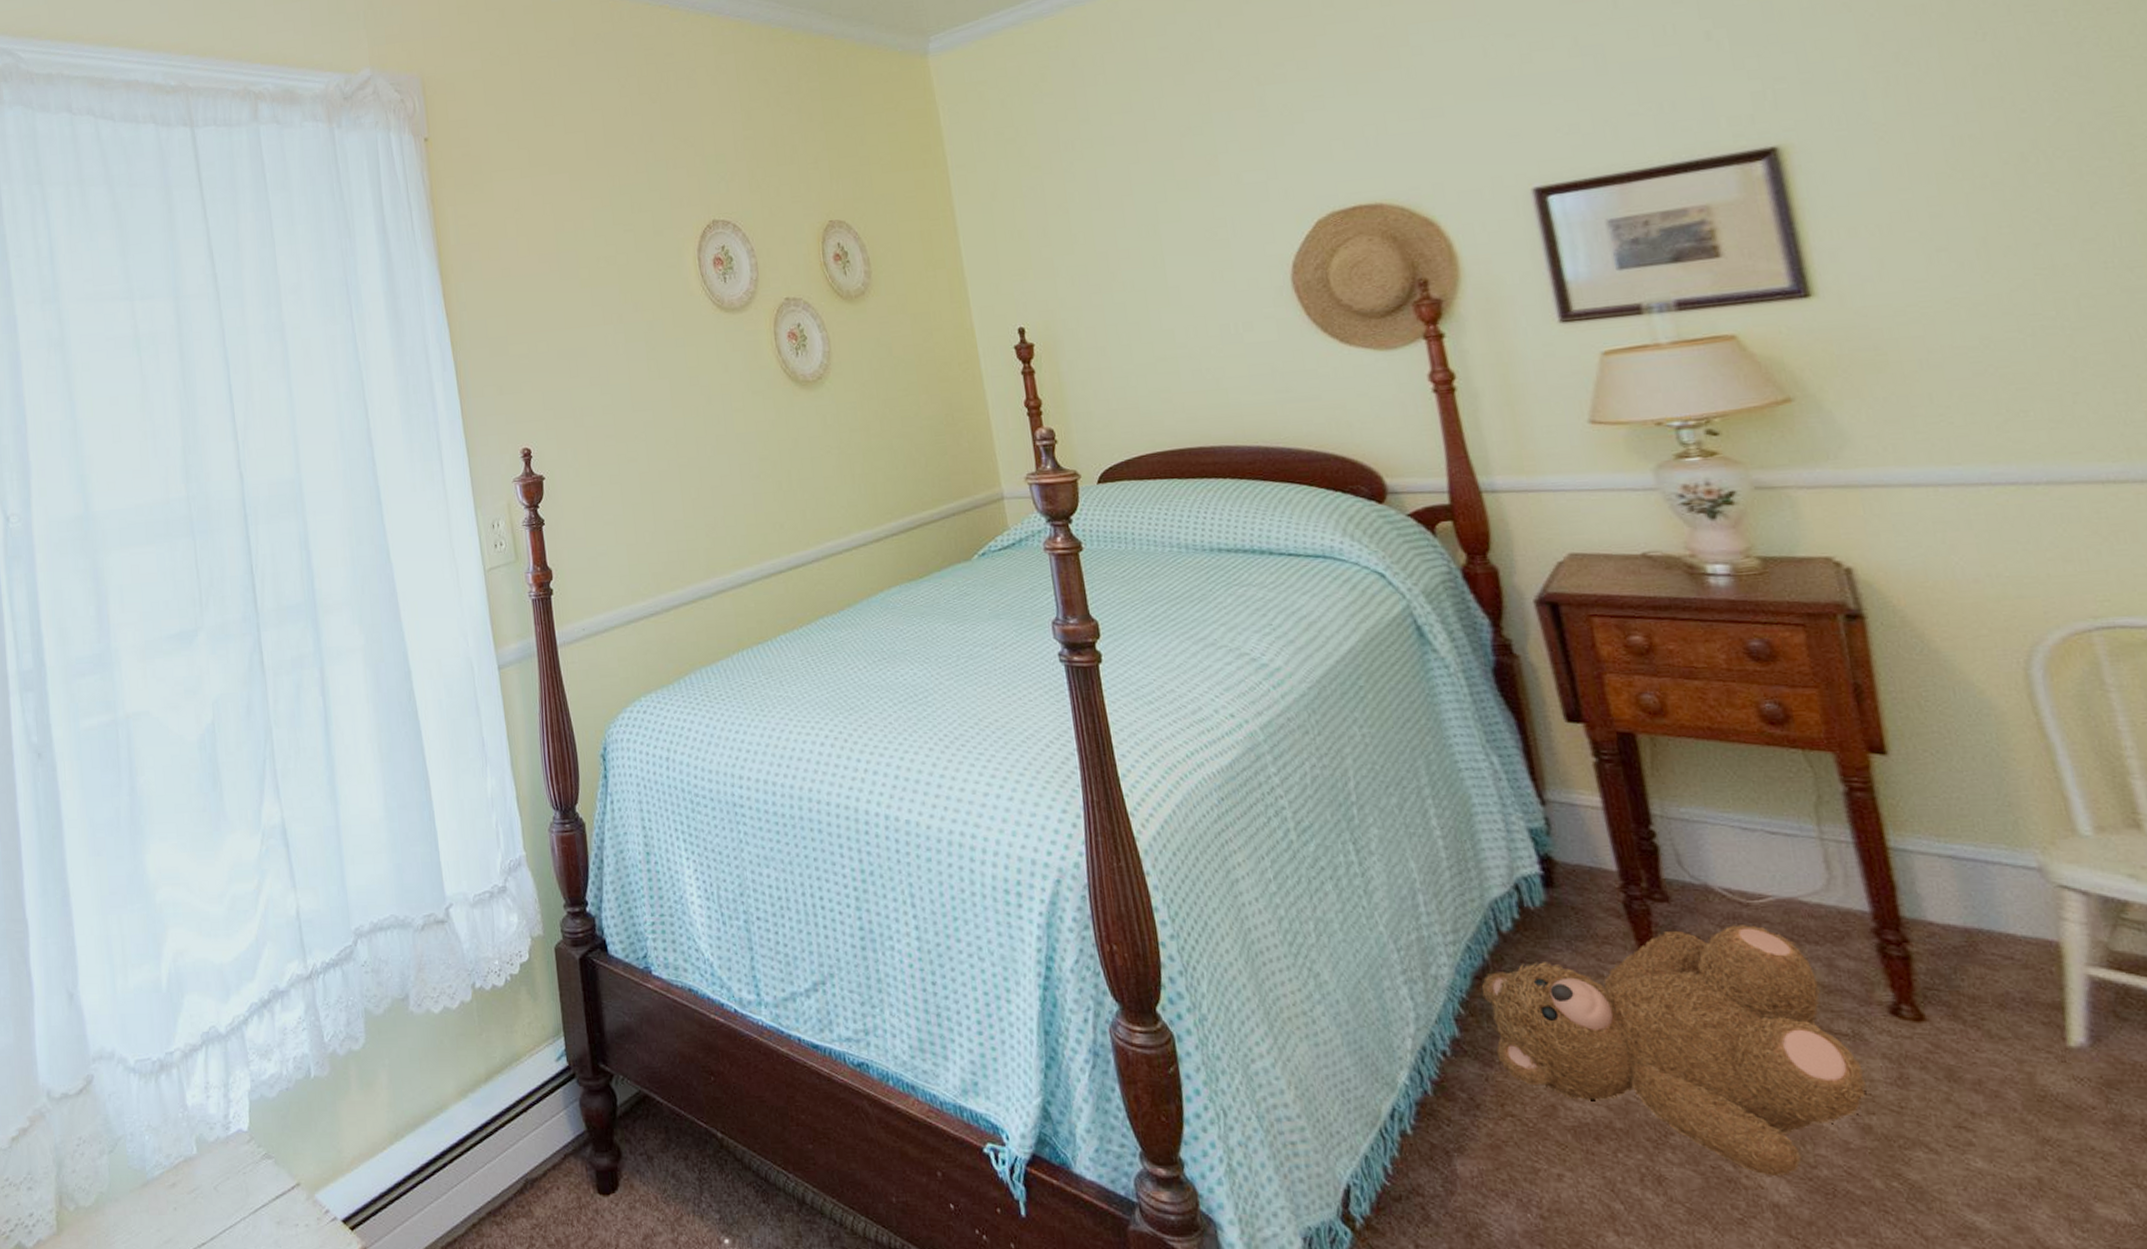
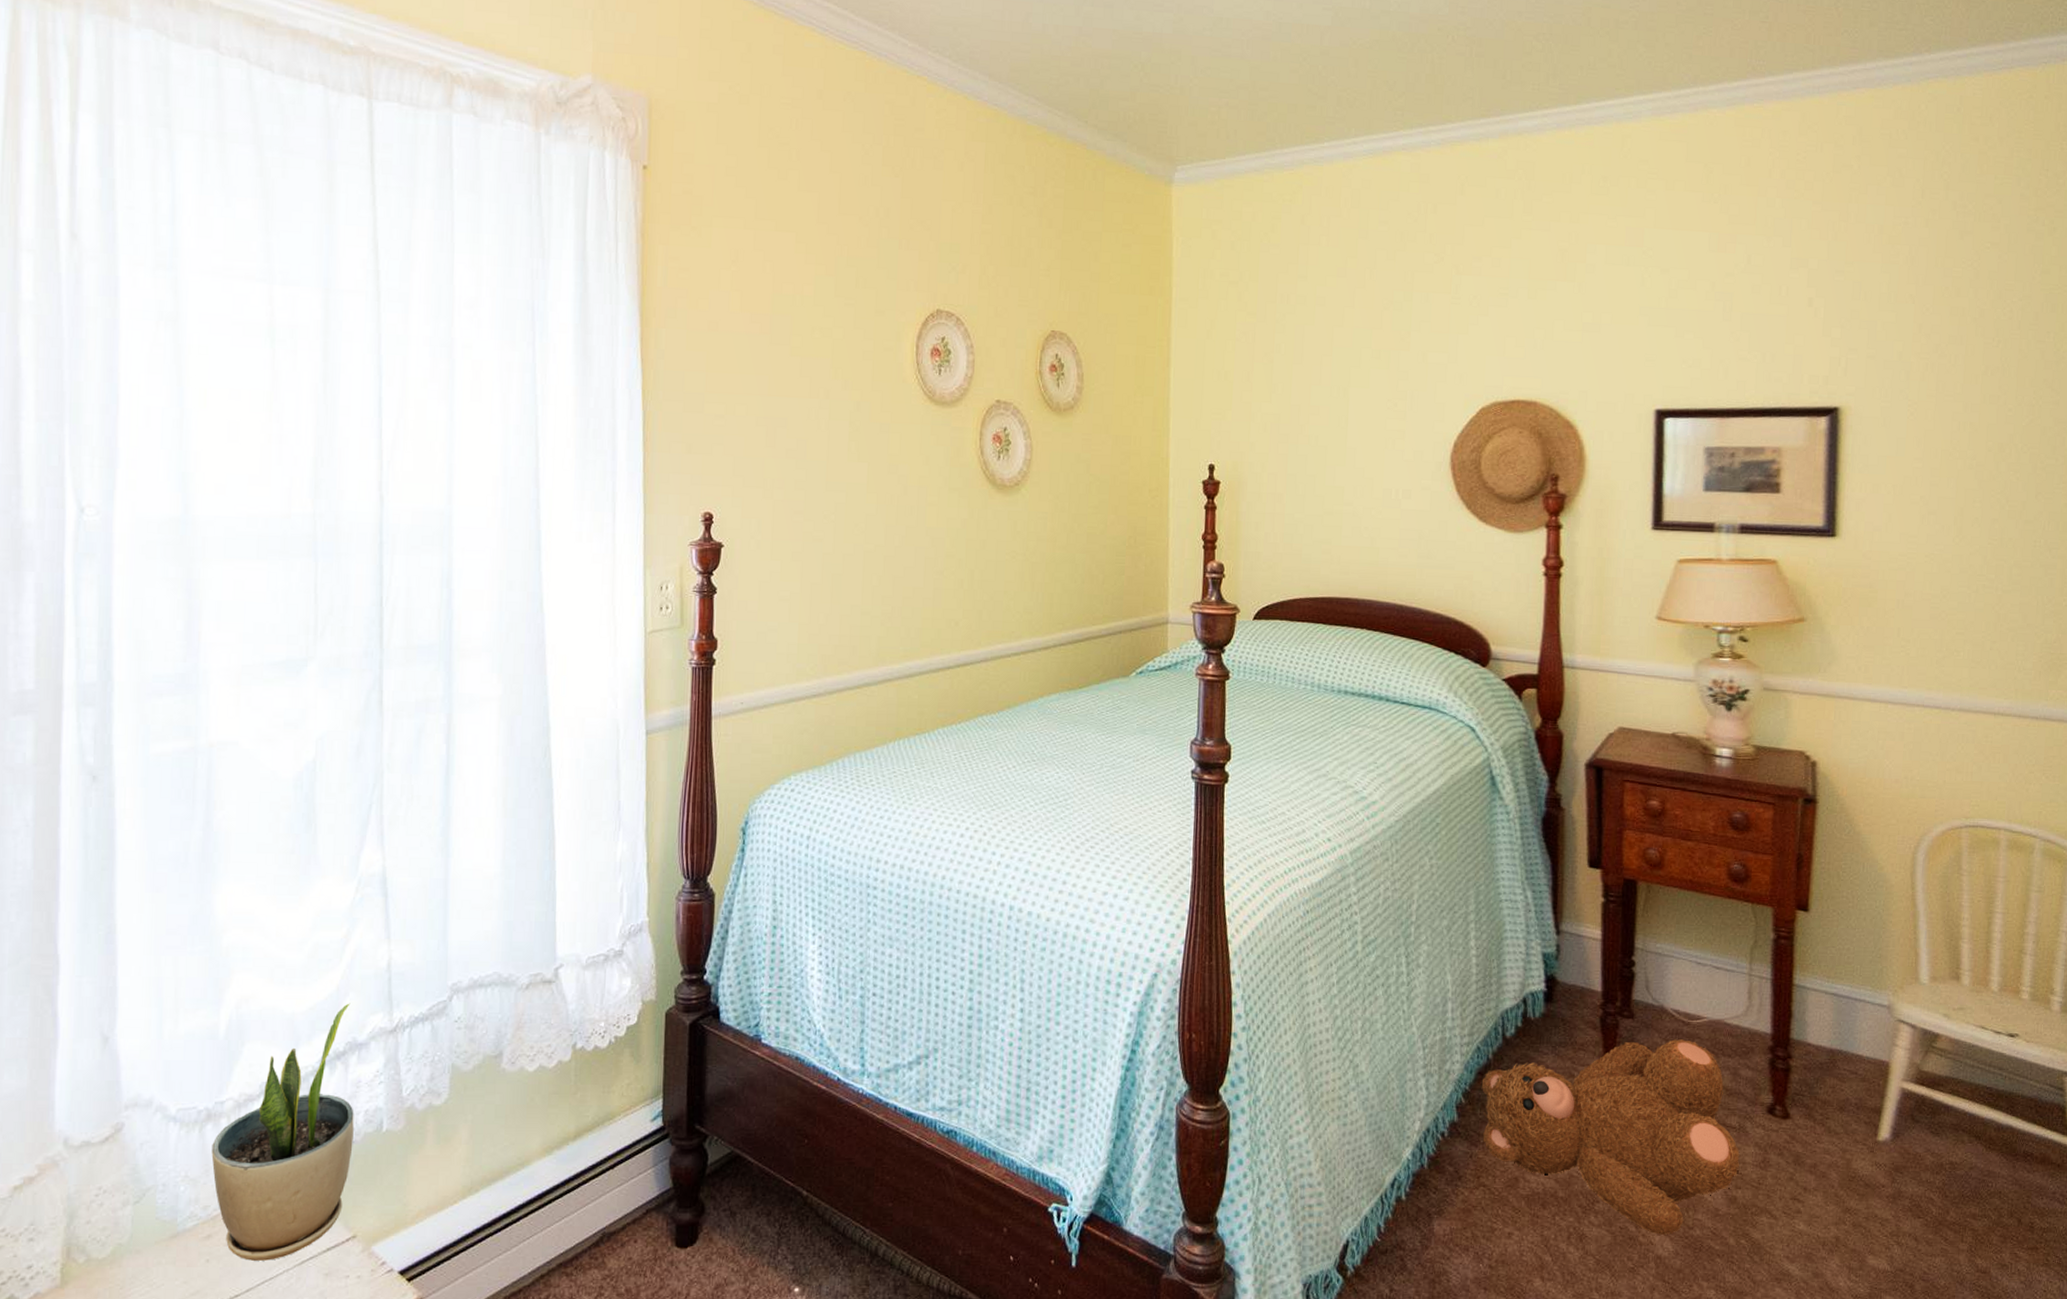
potted plant: none [167,952,287,1209] -> present [211,1003,354,1261]

